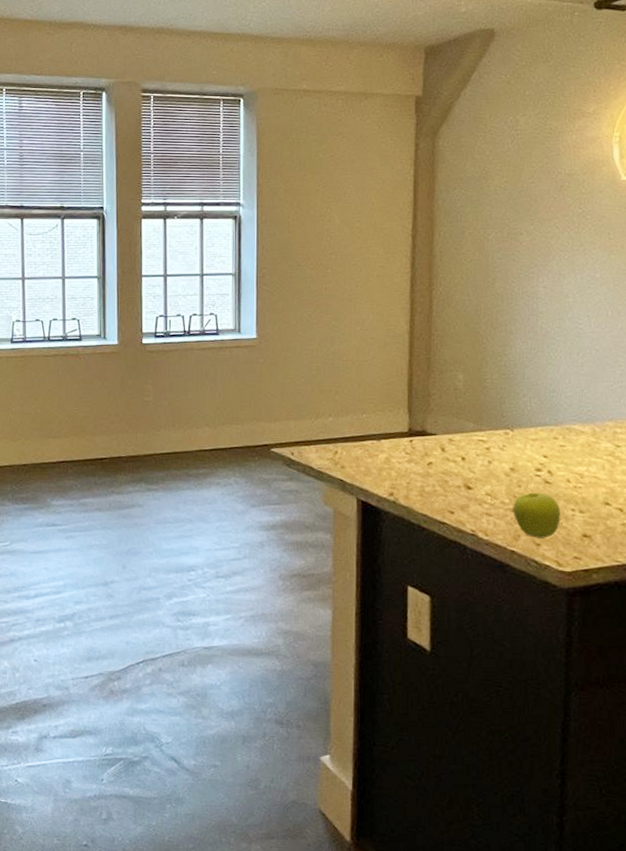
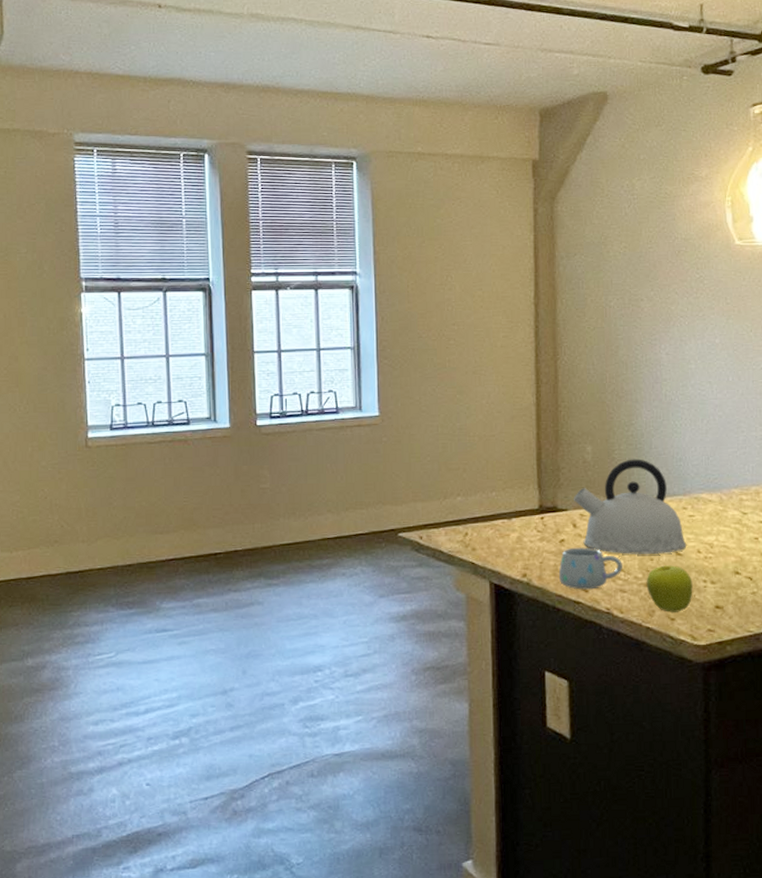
mug: none [425,470,489,512] -> present [558,547,622,590]
kettle: none [442,388,556,481] -> present [573,459,687,555]

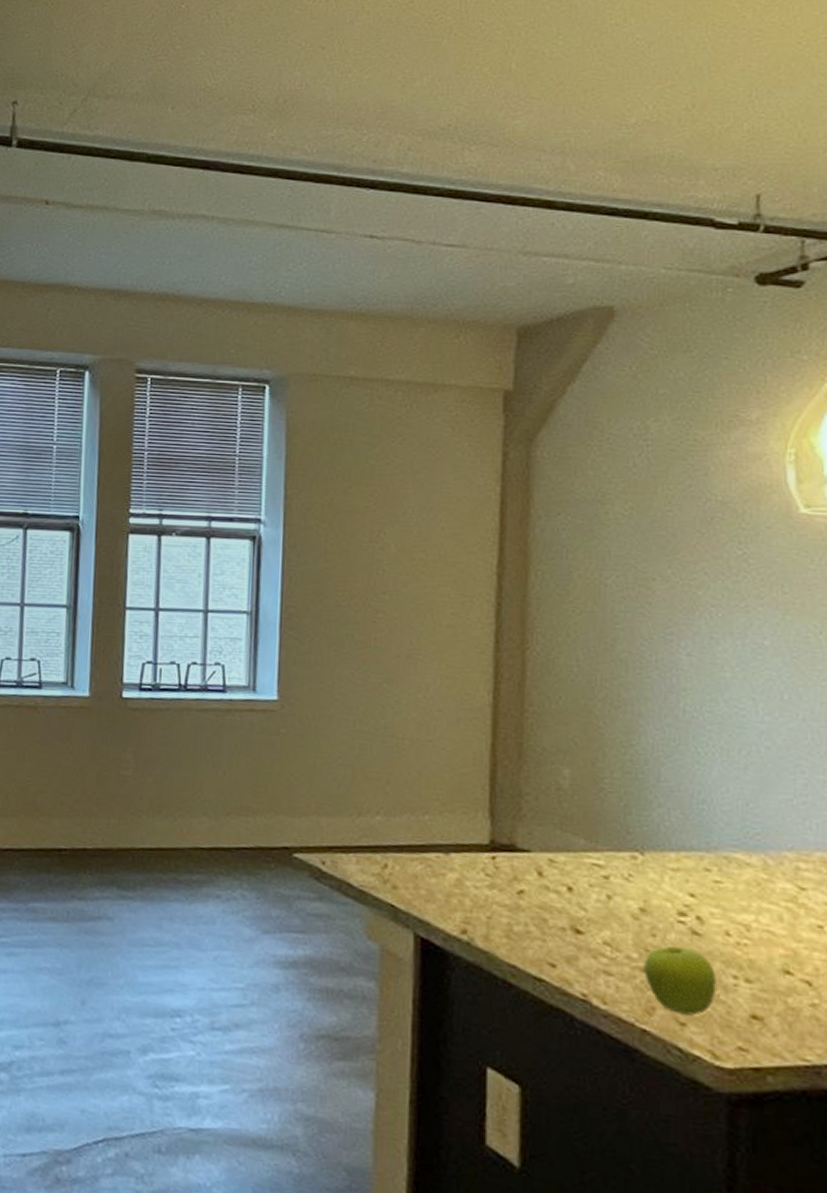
mug: present [558,547,622,590] -> none [513,903,609,965]
kettle: present [573,459,687,555] -> none [539,792,709,930]

